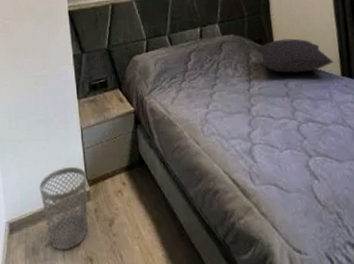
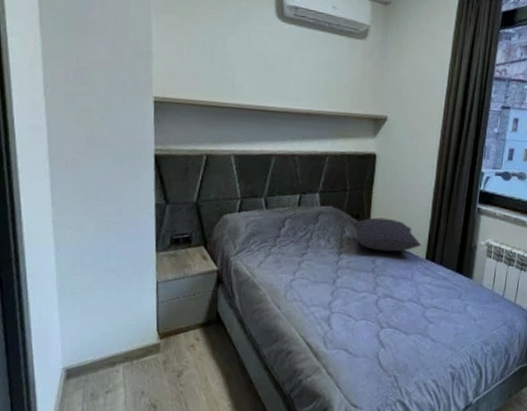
wastebasket: present [39,166,88,251] -> none [104,318,159,397]

